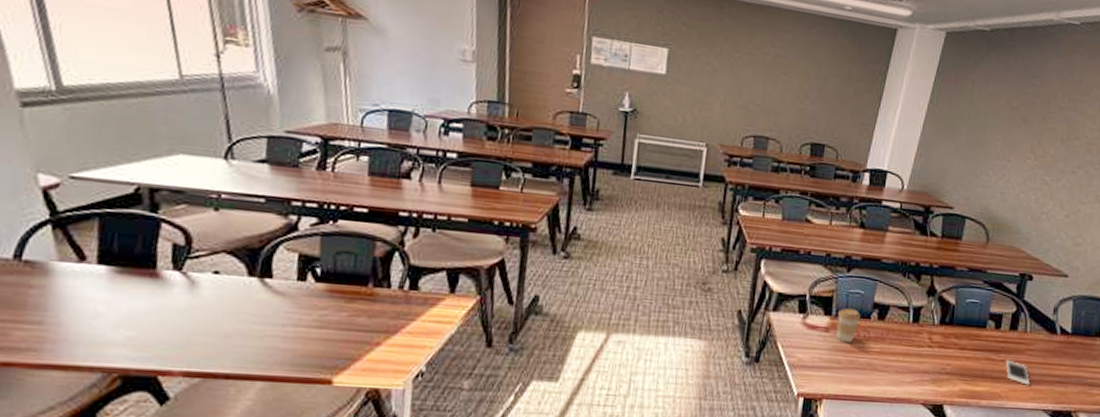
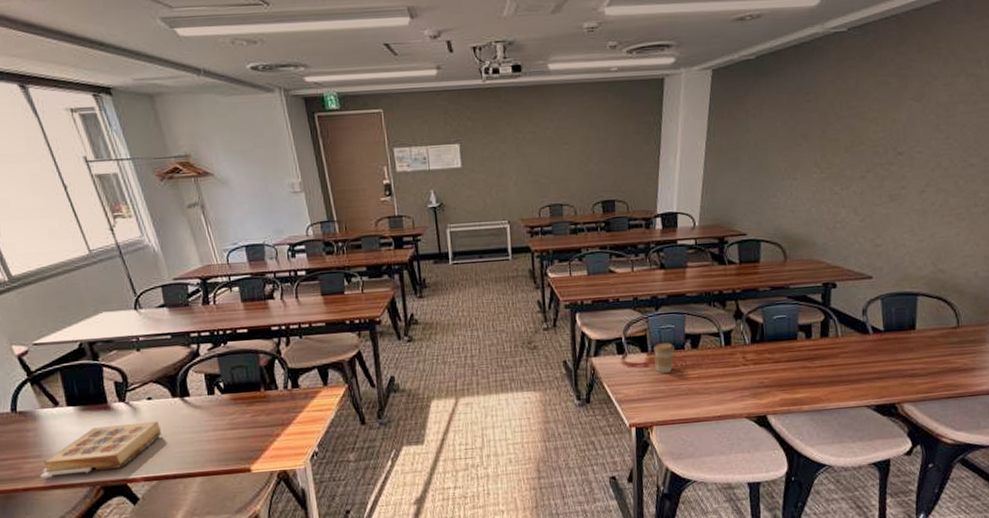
book: none [33,297,223,356] -> present [40,421,162,479]
cell phone: present [1005,359,1030,385] -> none [821,365,849,386]

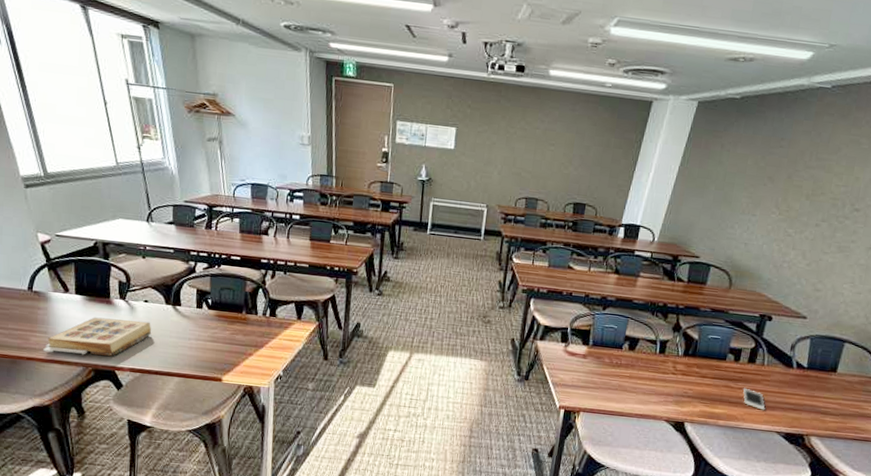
coffee cup: present [654,343,675,374] -> none [592,340,613,368]
cell phone: none [821,365,849,386] -> present [743,387,765,411]

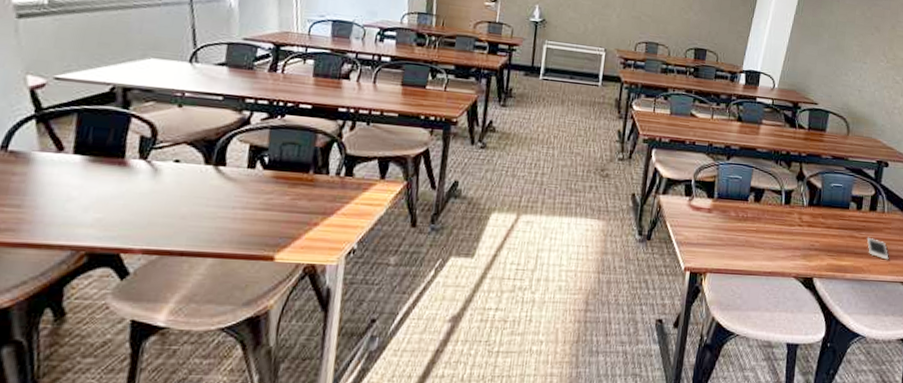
book: present [43,317,152,356] -> none [11,183,181,235]

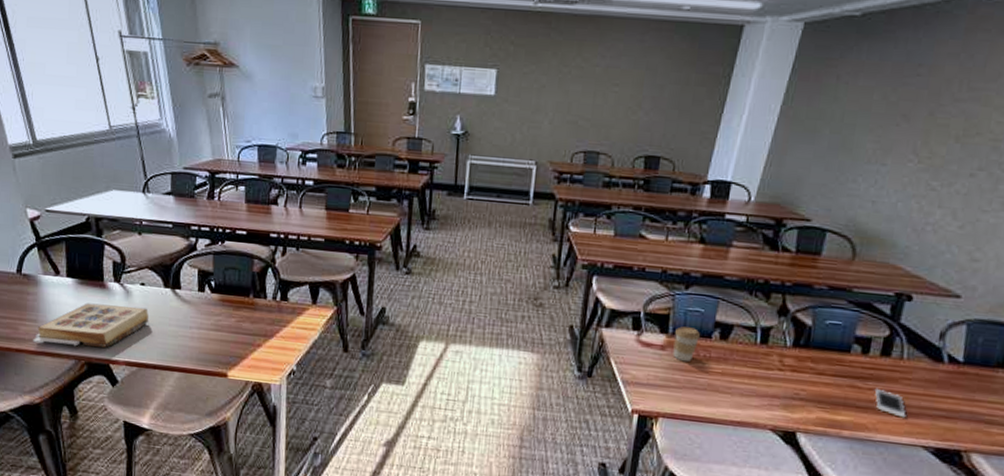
book: none [11,183,181,235] -> present [33,303,149,348]
coffee cup: none [718,192,739,223] -> present [673,326,700,362]

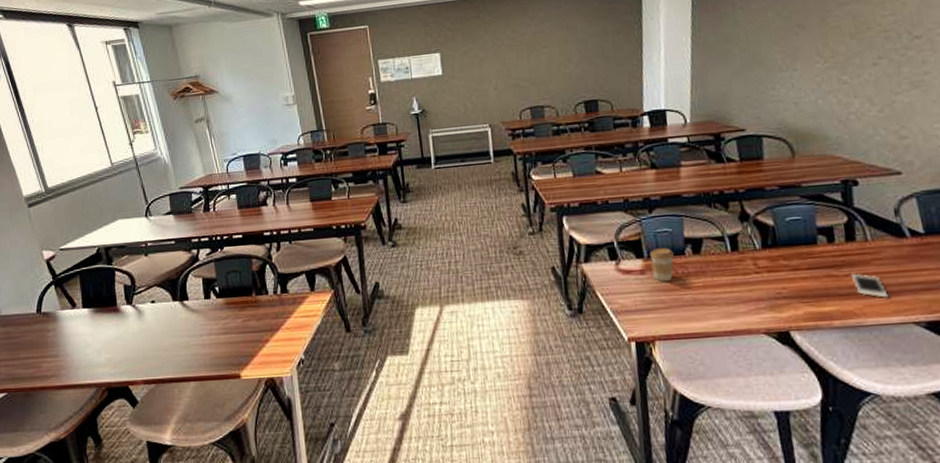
book: present [33,303,149,348] -> none [55,324,162,378]

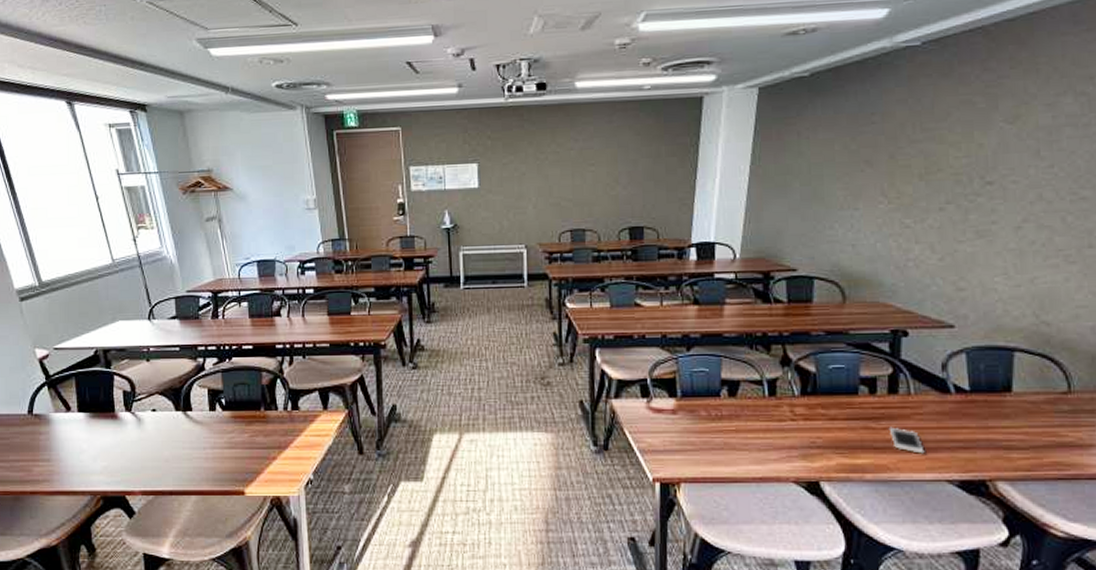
coffee cup: present [650,248,674,282] -> none [684,388,708,424]

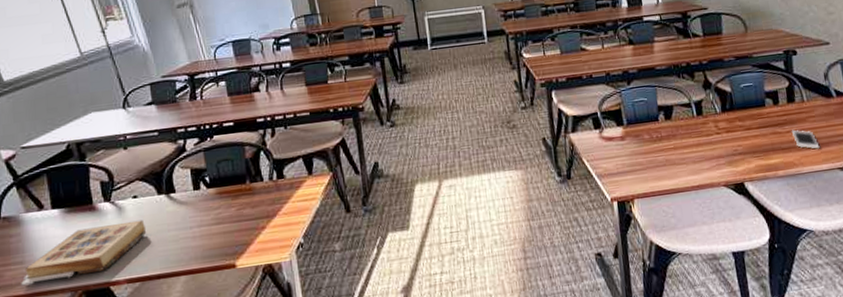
book: none [47,434,163,483] -> present [21,219,147,286]

